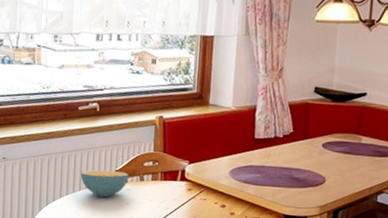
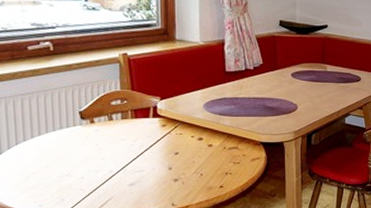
cereal bowl: present [80,170,128,198] -> none [38,112,95,141]

